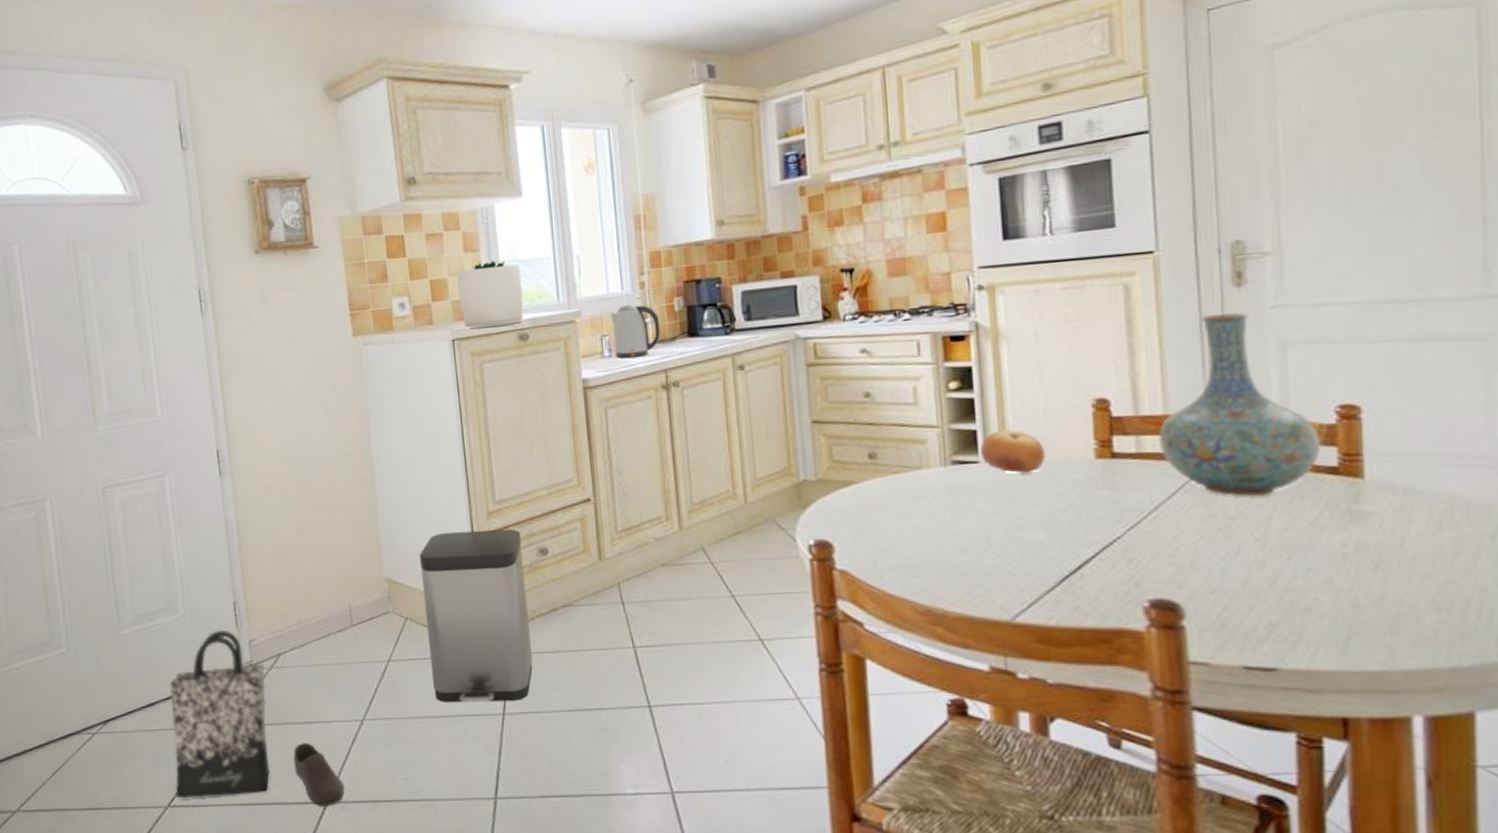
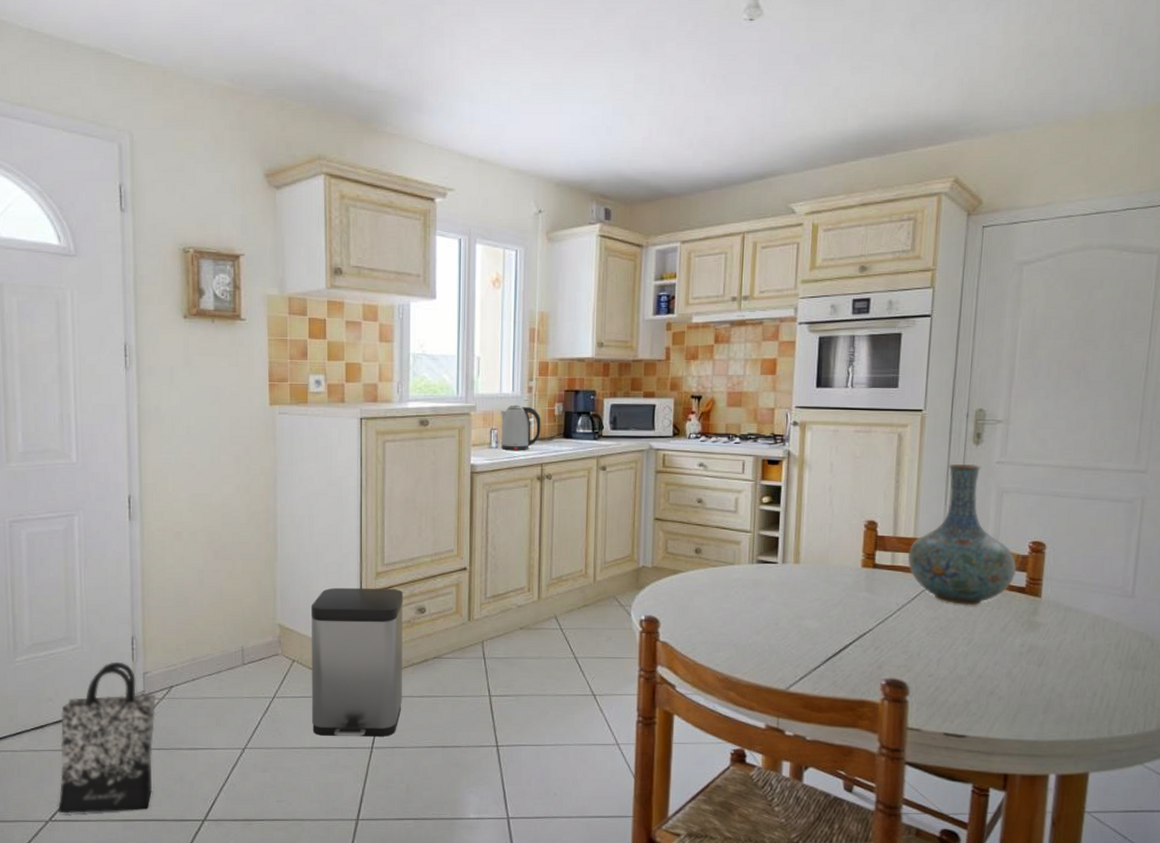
shoe: present [293,743,345,807] -> none [176,767,222,824]
planter: present [457,260,524,329] -> none [371,352,427,411]
fruit: present [981,429,1046,473] -> none [780,539,827,574]

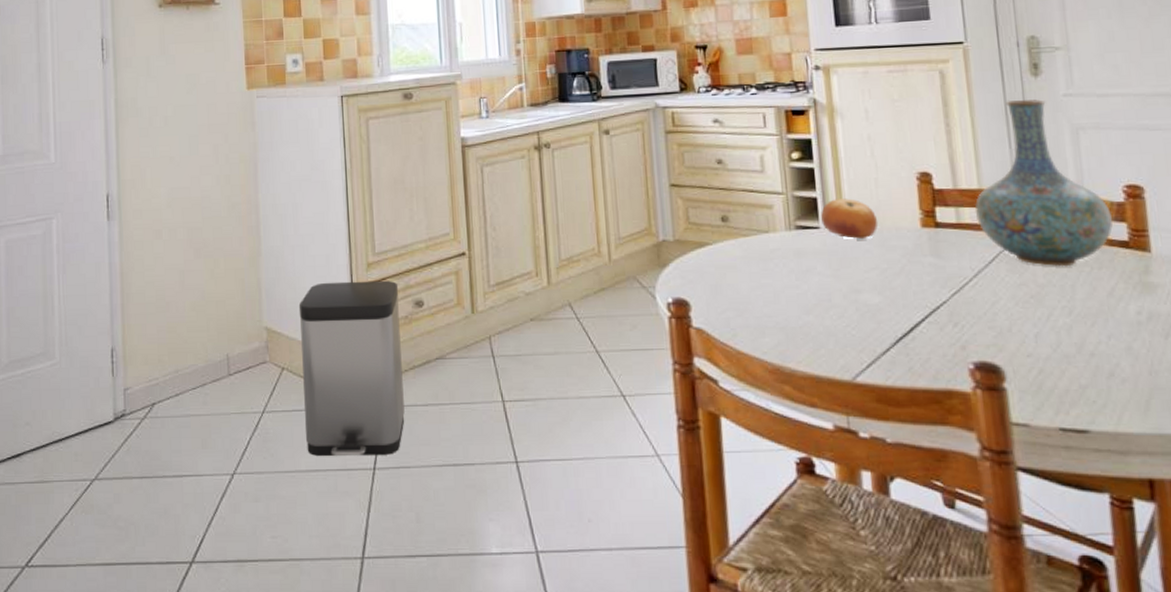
shopping bag: present [58,661,156,814] -> none [35,377,138,558]
kettle: present [500,405,541,451] -> none [489,69,534,120]
fruit: none [780,539,827,574] -> present [821,198,879,239]

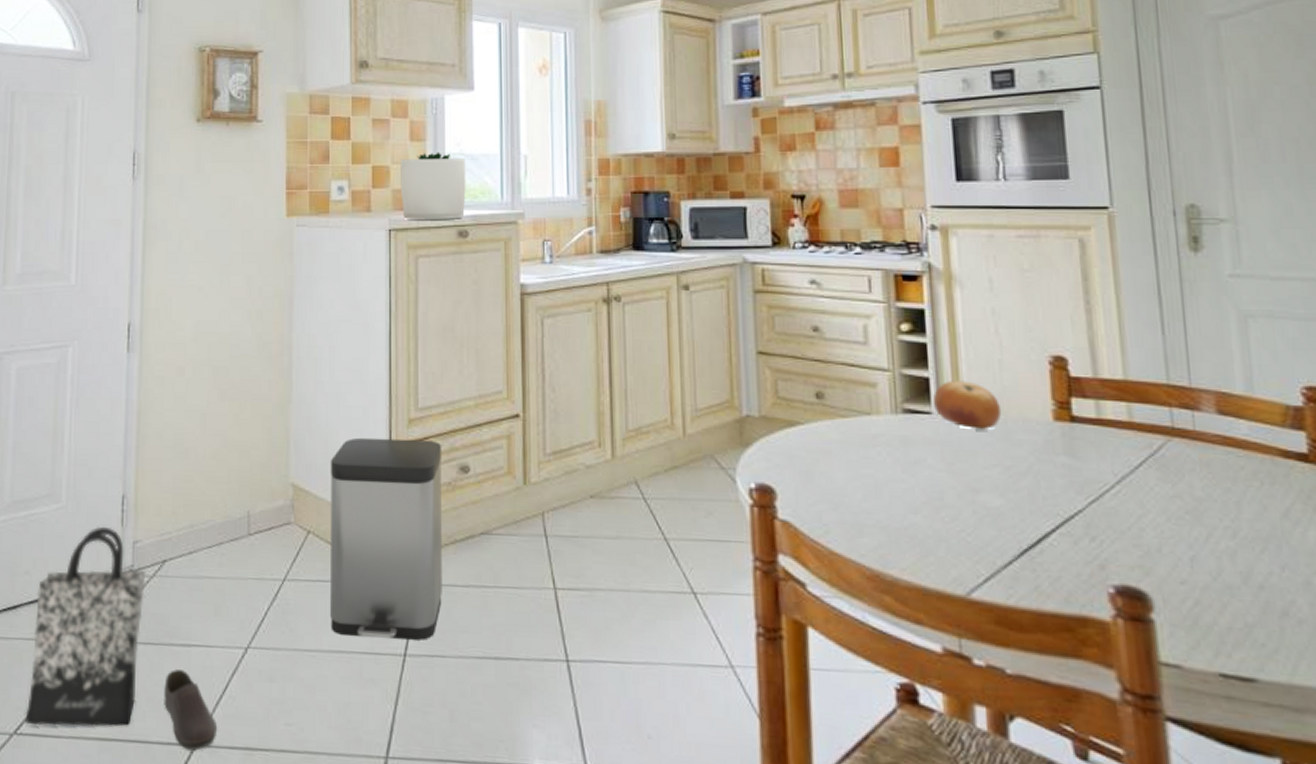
shopping bag: none [35,377,138,558] -> present [25,526,146,726]
shoe: none [160,498,211,567] -> present [164,669,218,751]
planter: none [348,23,409,87] -> present [400,152,466,221]
vase: present [974,99,1113,267] -> none [1118,277,1288,480]

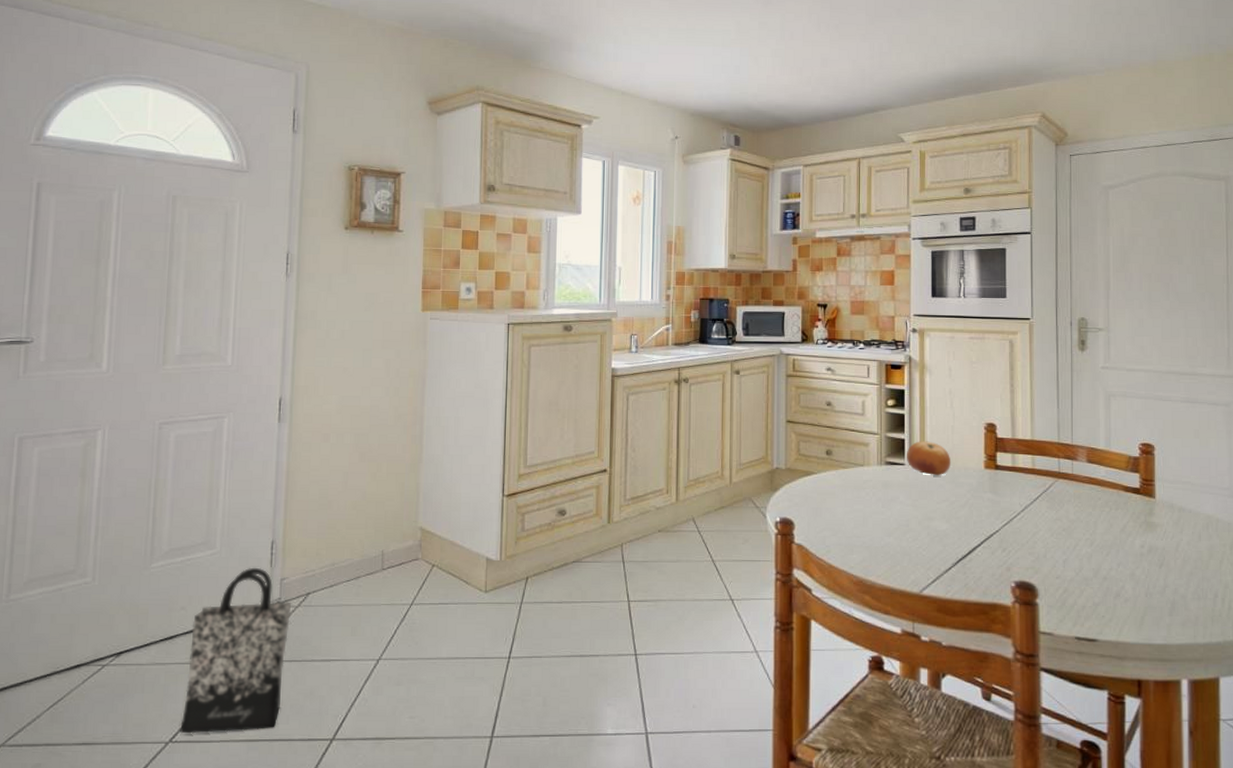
shoe: present [164,669,218,751] -> none [305,680,352,744]
pedal bin: present [330,437,442,640] -> none [449,489,544,646]
planter: present [400,152,466,221] -> none [518,262,572,317]

